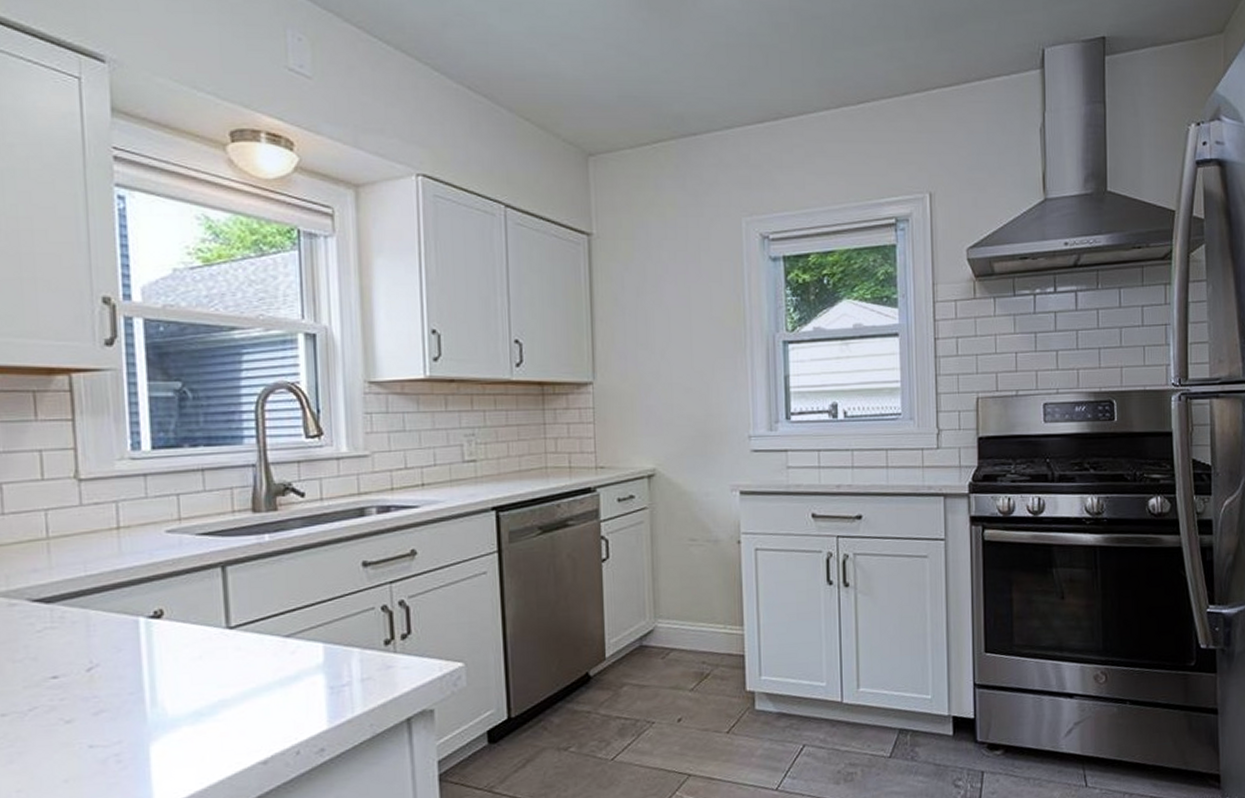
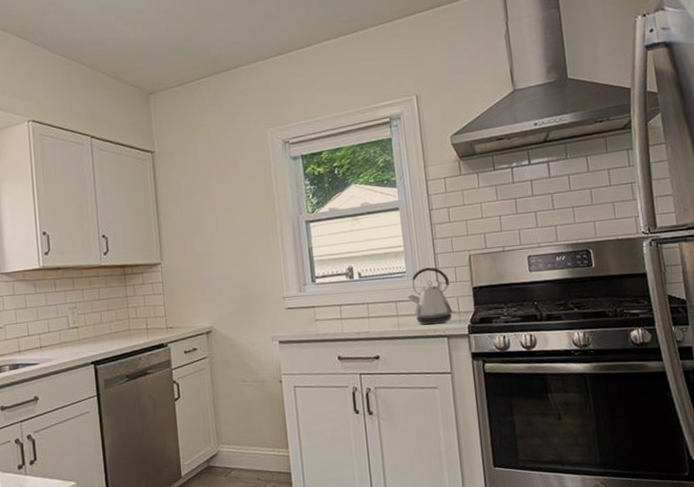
kettle: none [901,409,957,480] -> present [407,267,457,325]

